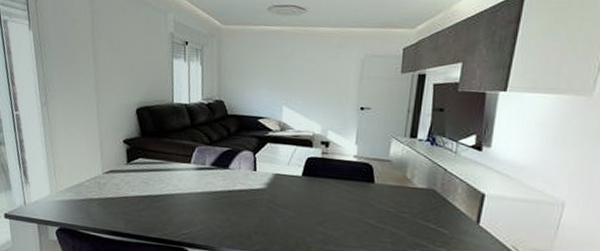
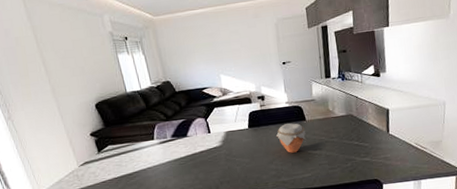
jar: none [333,181,371,219] -> present [275,123,306,153]

